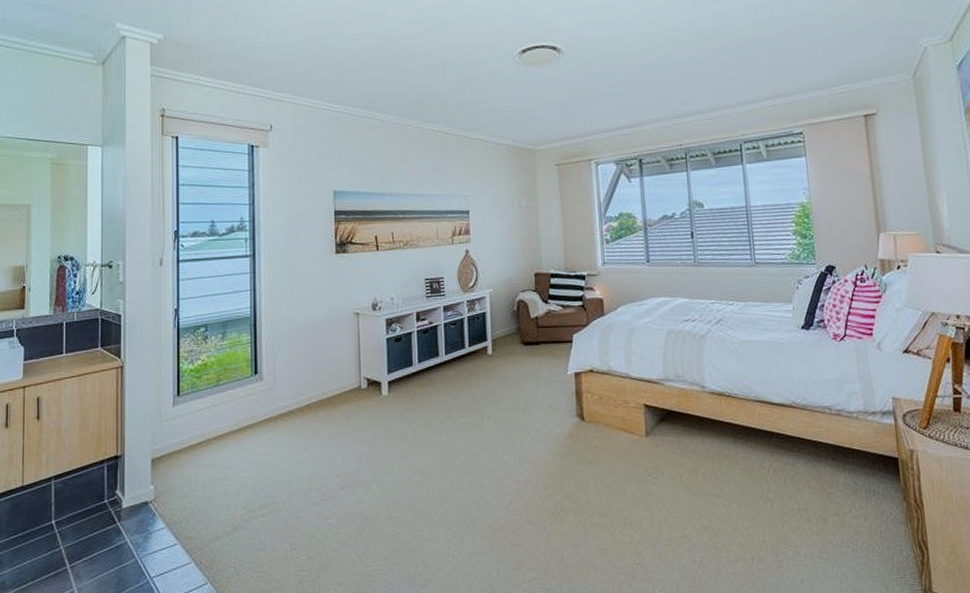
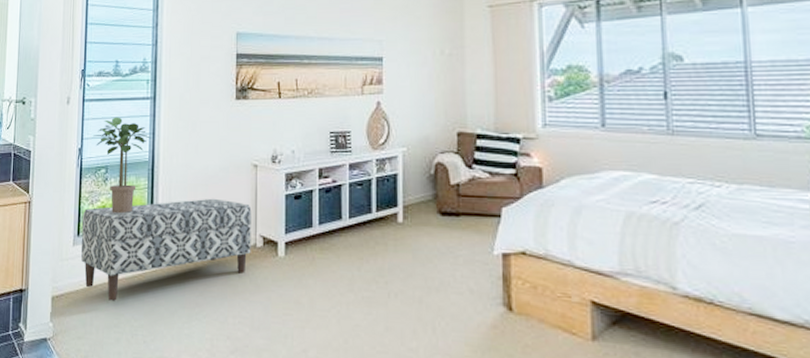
bench: none [181,347,356,456] -> present [81,198,252,301]
potted plant: none [190,275,252,370] -> present [93,117,151,214]

